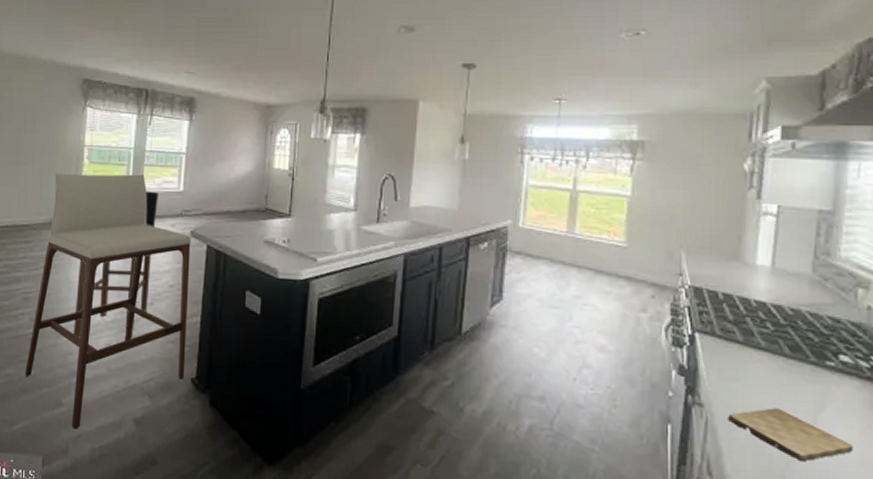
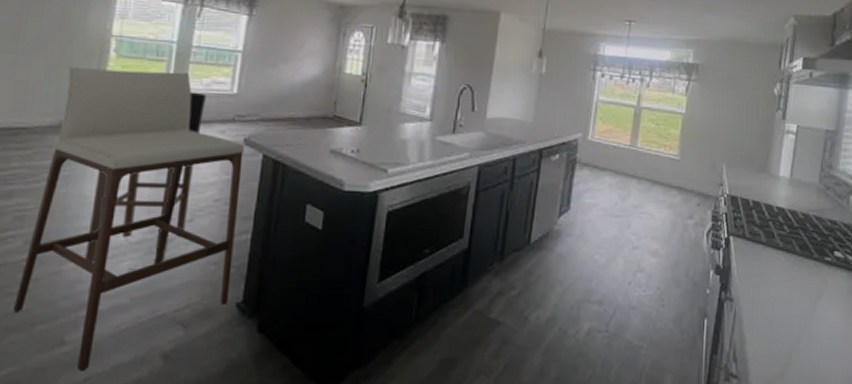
cutting board: present [728,408,854,462] -> none [751,299,841,343]

